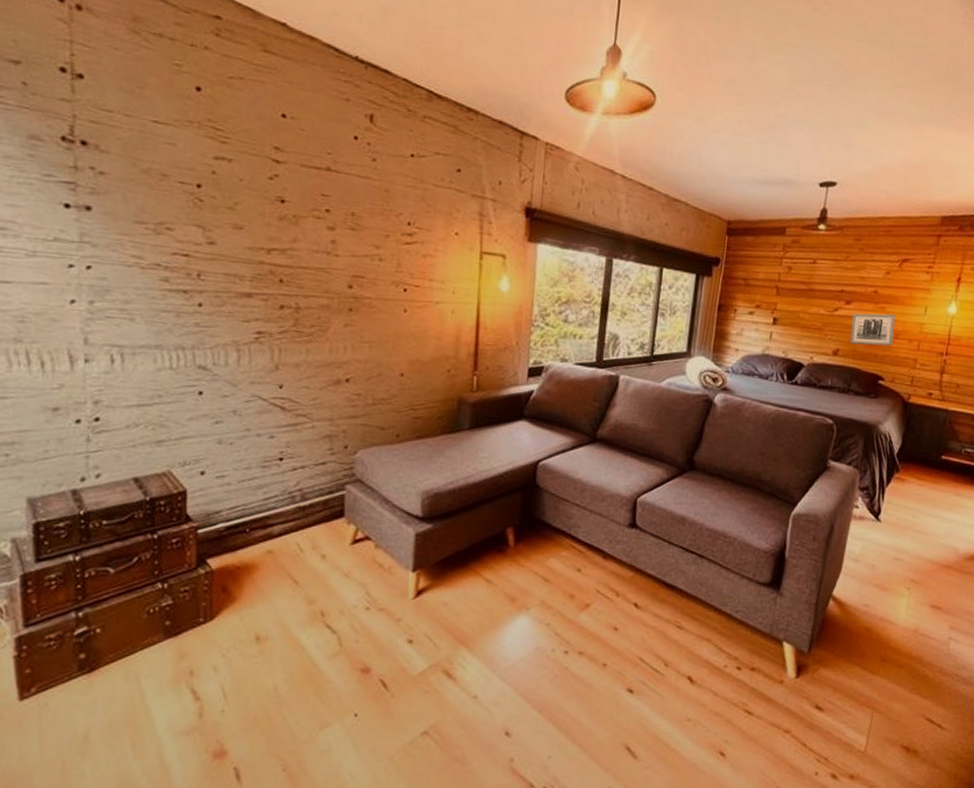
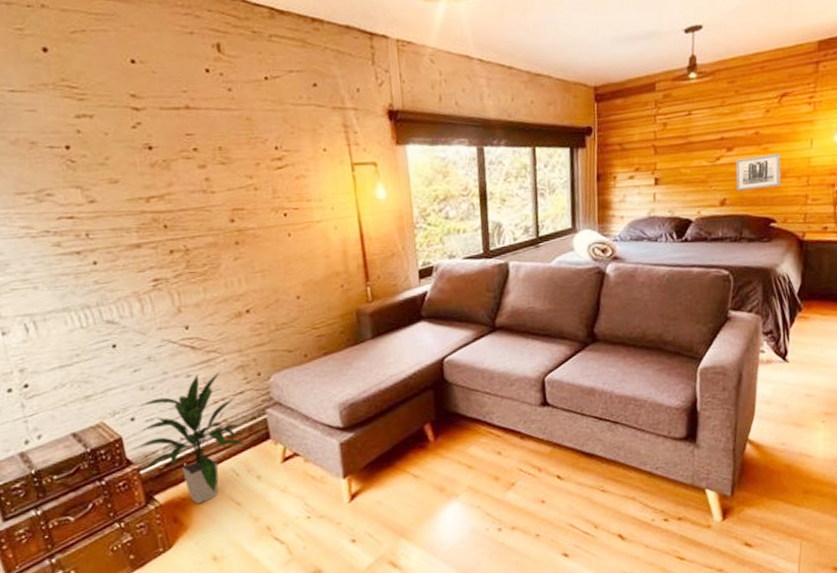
indoor plant: none [196,436,317,576] -> present [134,370,245,505]

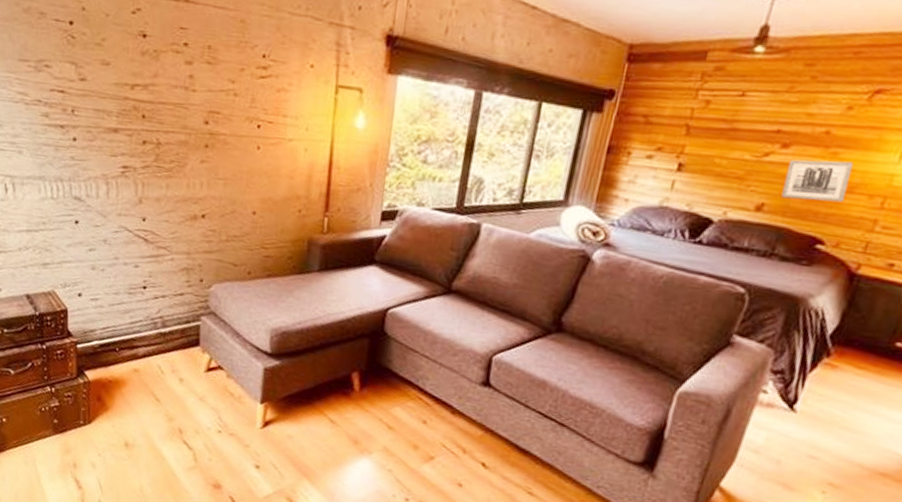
indoor plant: present [134,370,245,505] -> none [76,266,176,390]

